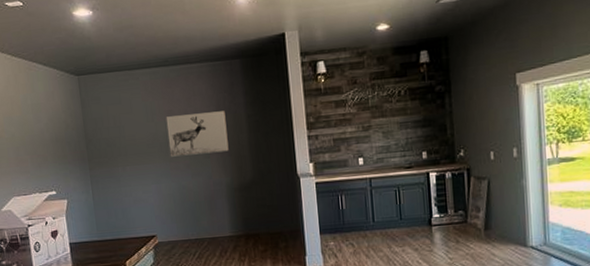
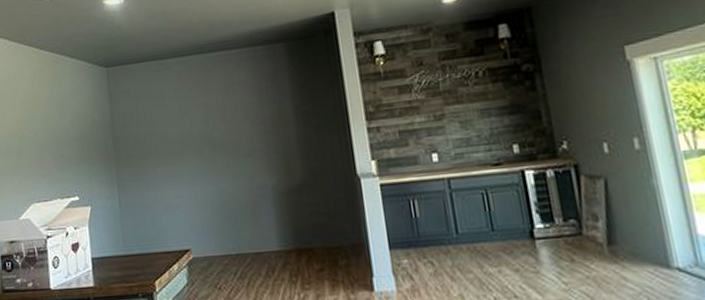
wall art: present [165,111,229,157] -> none [201,101,274,156]

